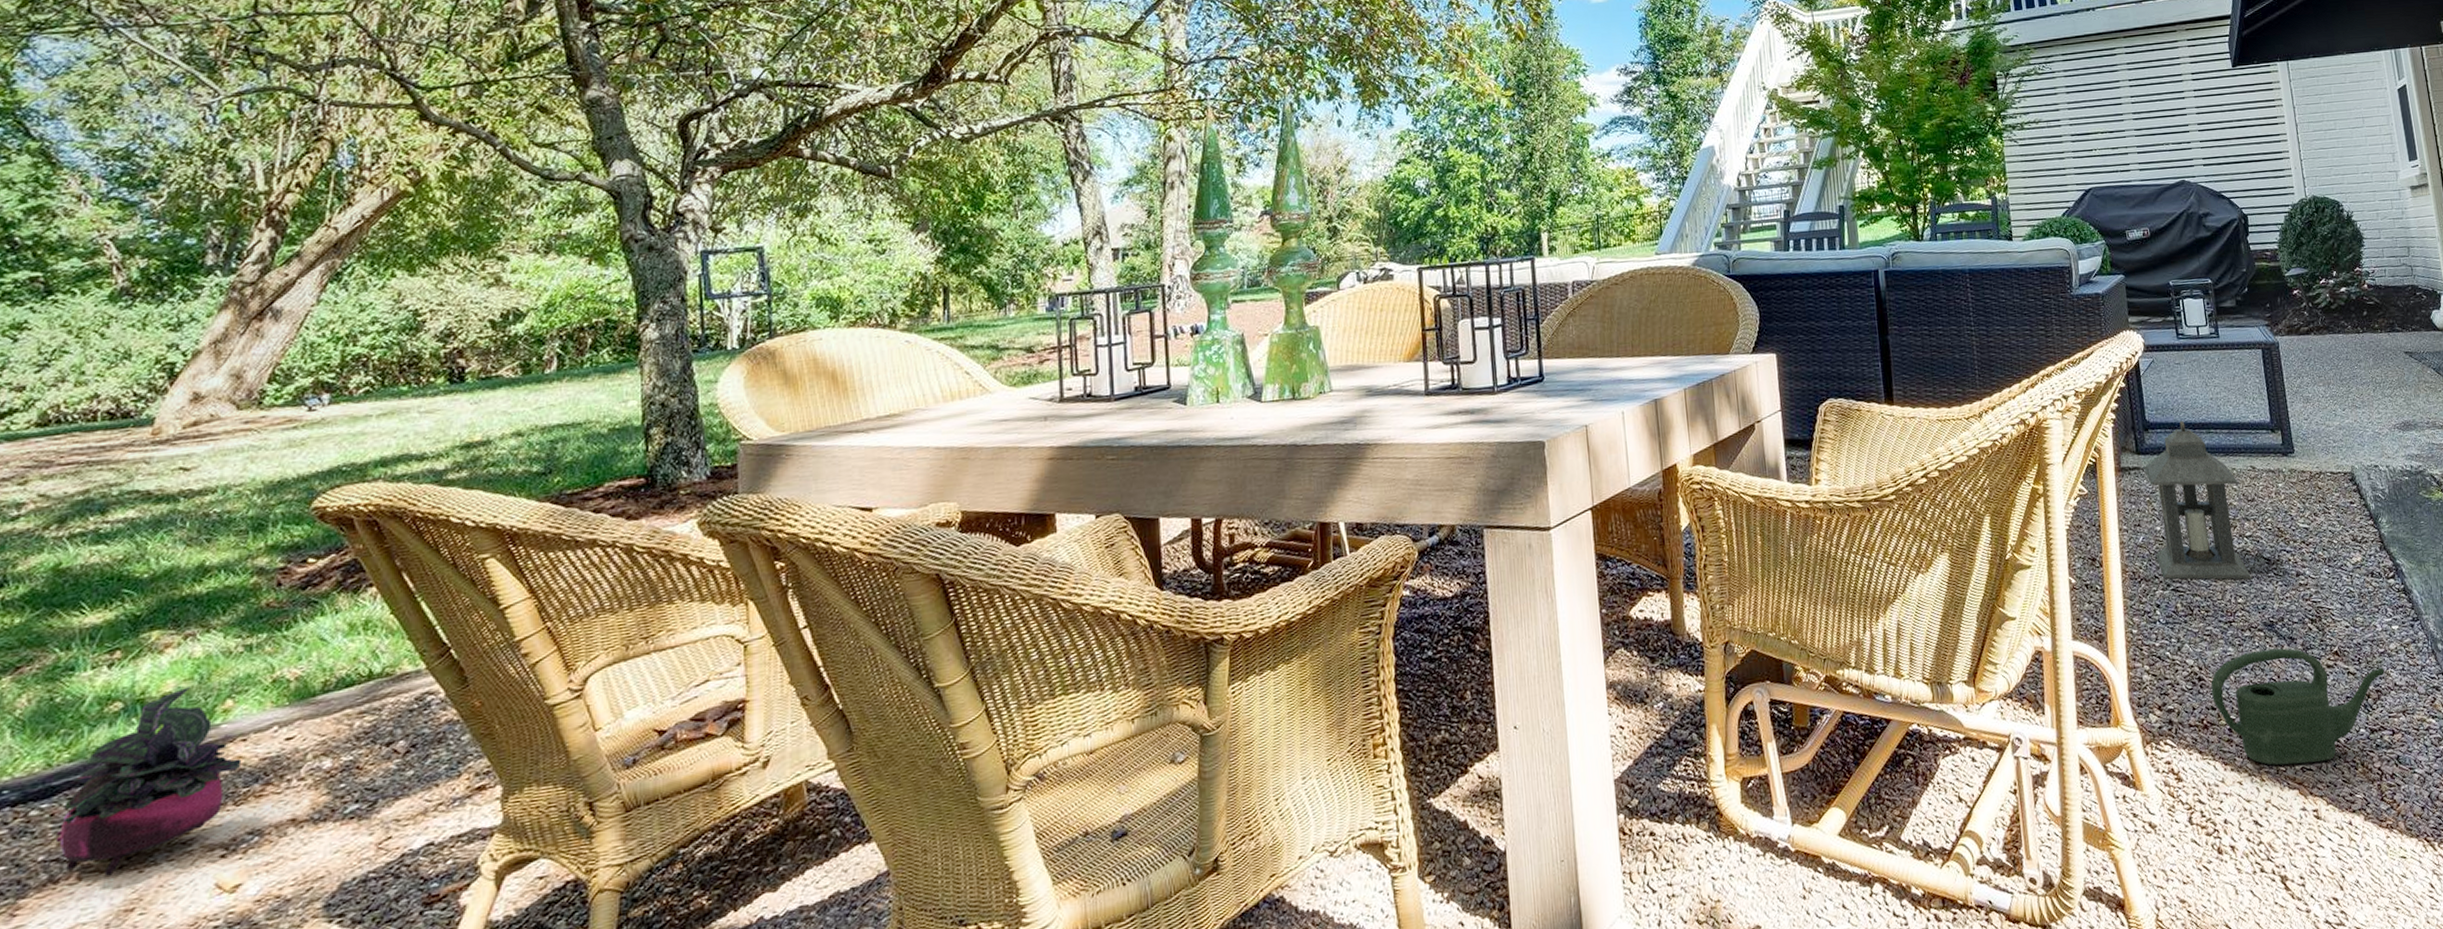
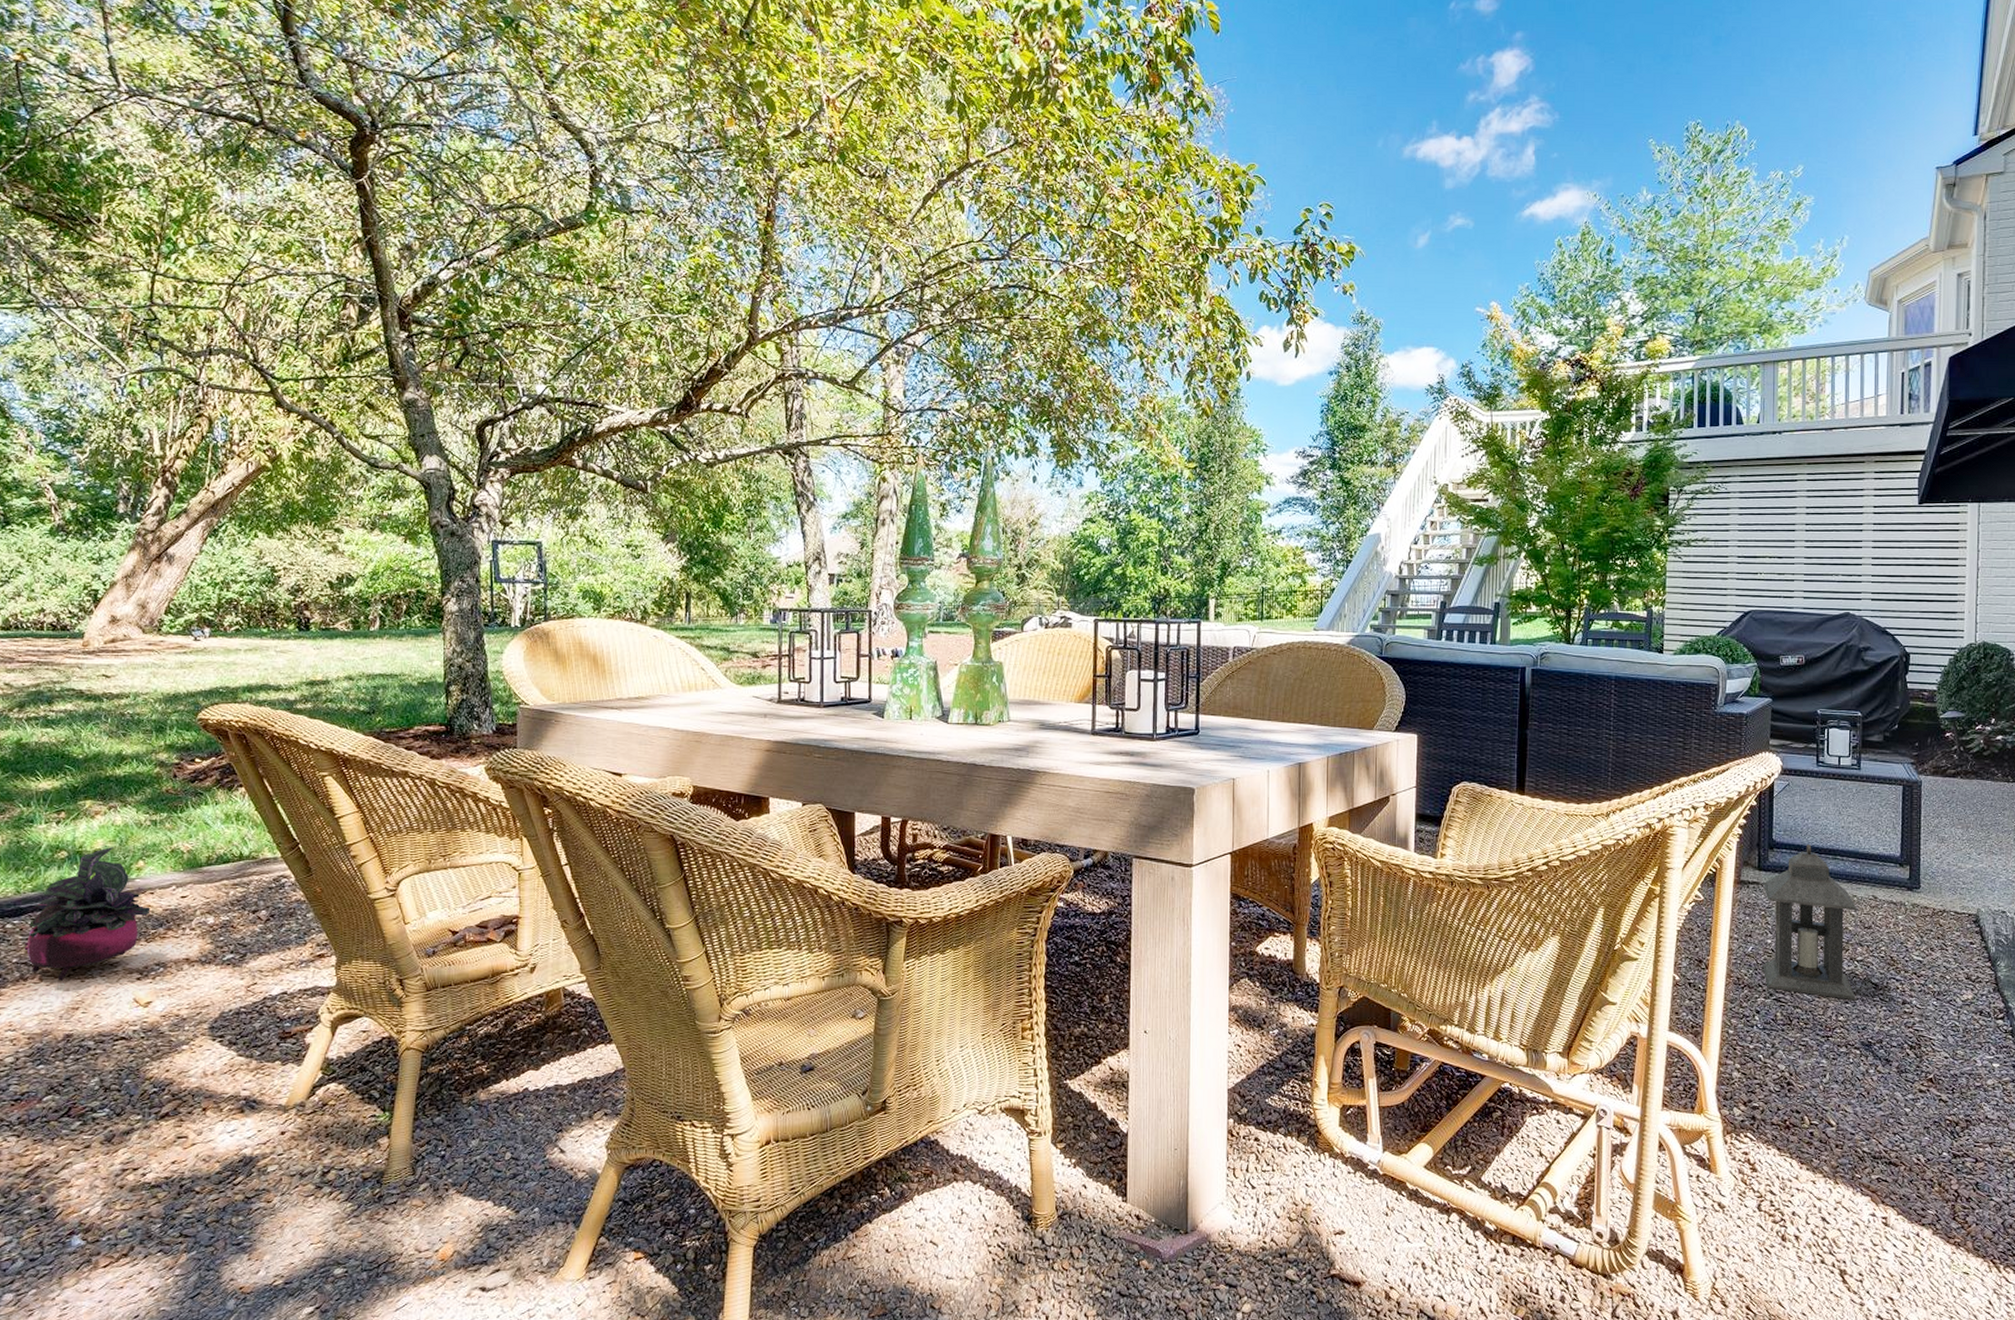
watering can: present [2210,648,2385,766] -> none [1798,1067,1977,1176]

